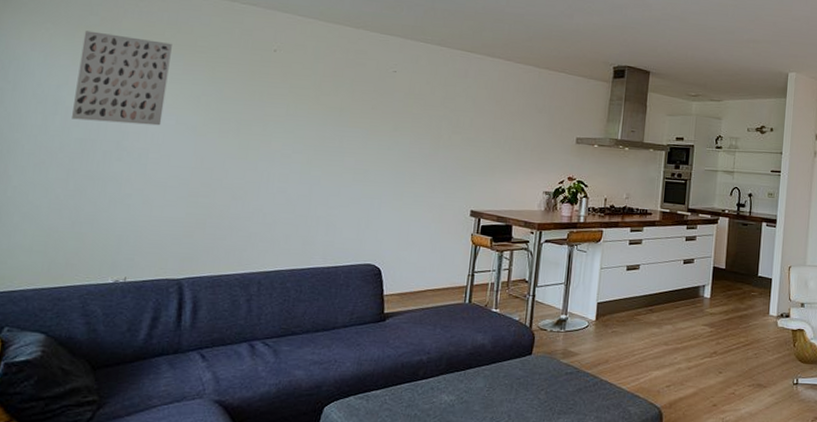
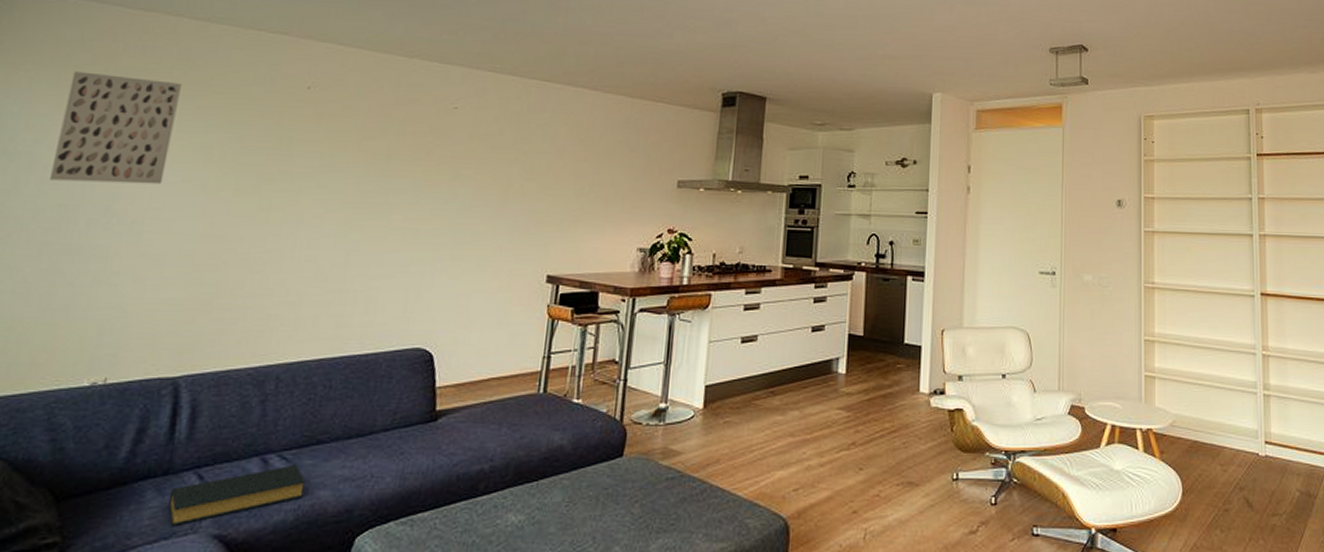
hardback book: none [179,349,284,392] -> present [168,464,305,525]

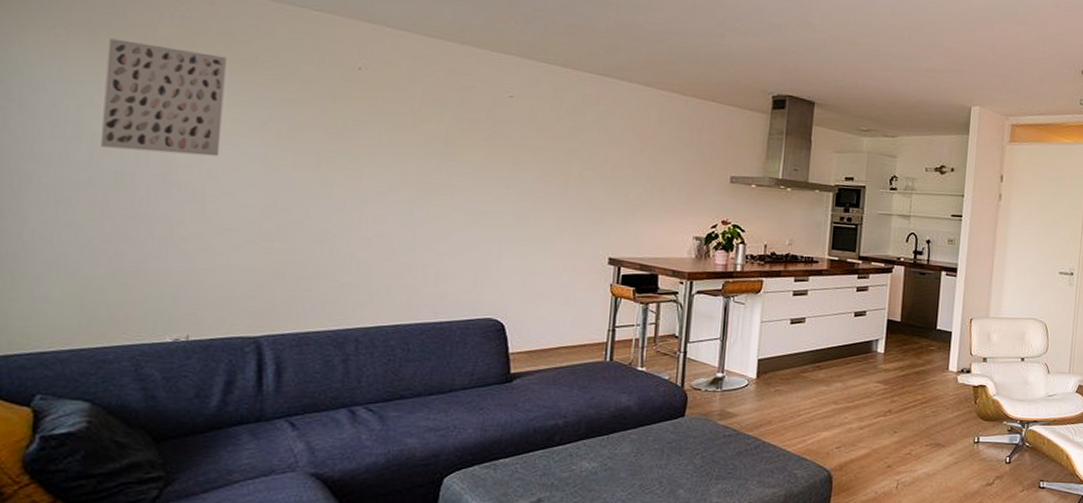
hardback book: present [168,464,305,525] -> none [265,415,392,465]

